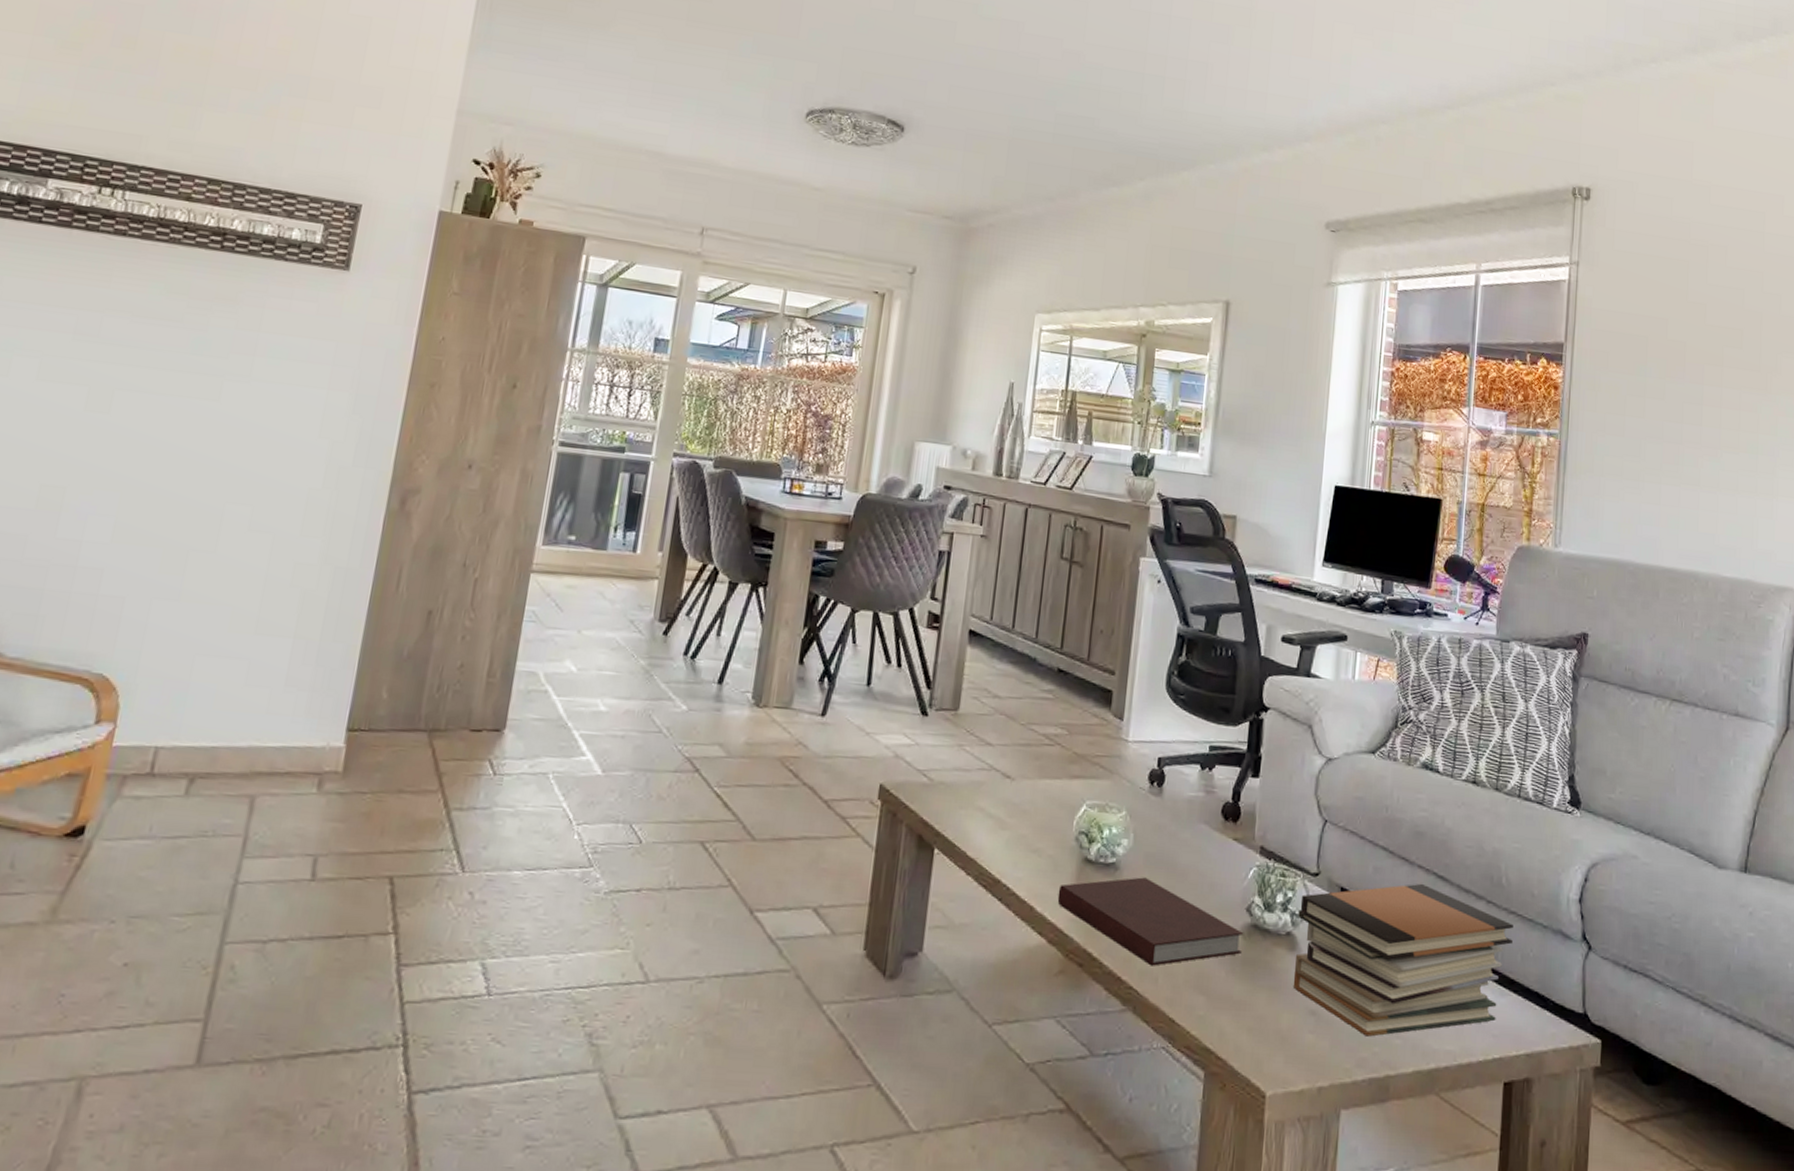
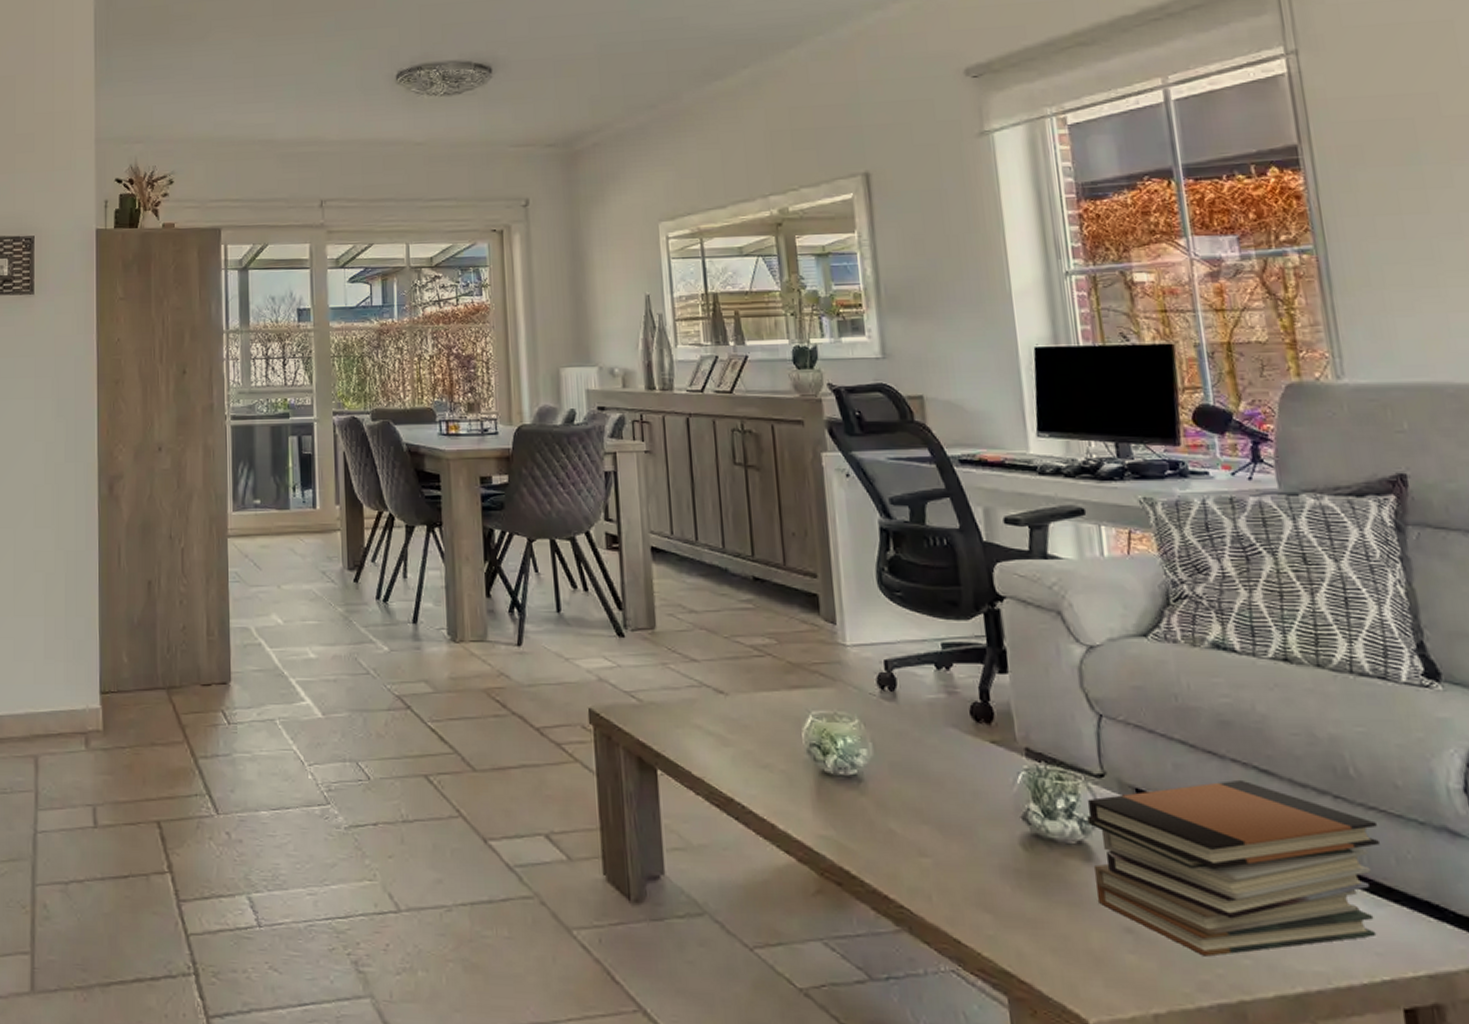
notebook: present [1057,877,1244,966] -> none [798,788,1026,883]

